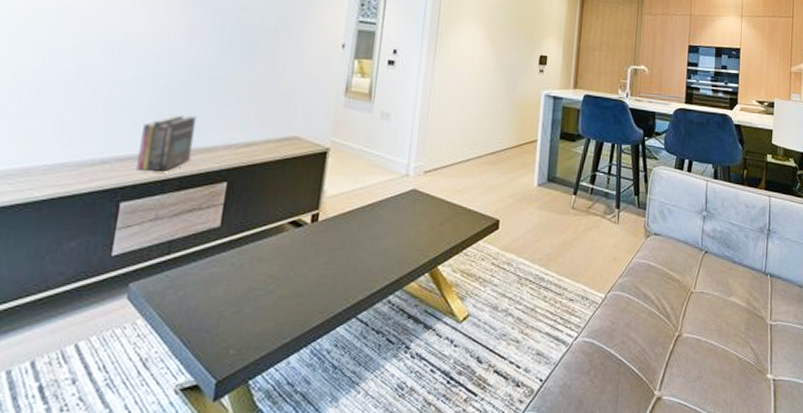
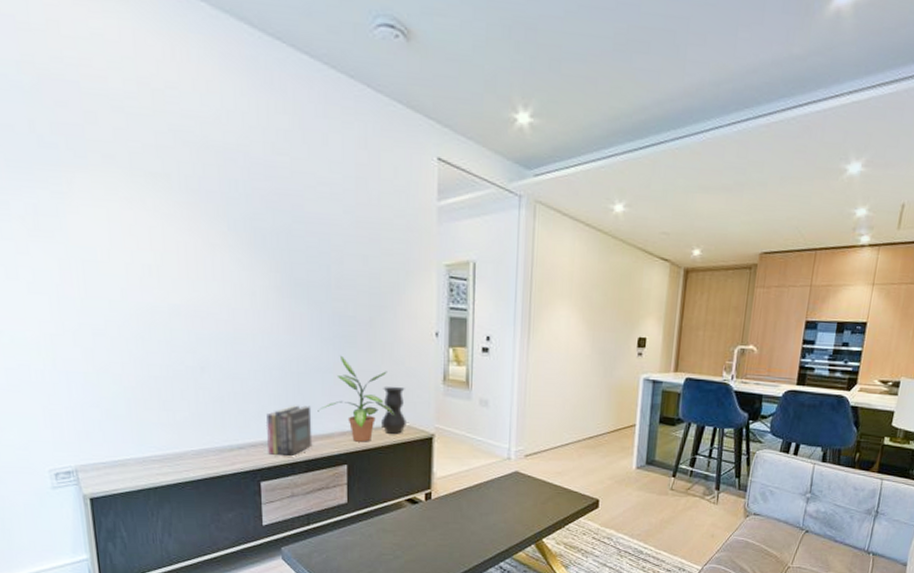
potted plant: none [203,64,290,157] -> present [318,355,396,442]
vase: none [272,97,304,148] -> present [381,387,406,434]

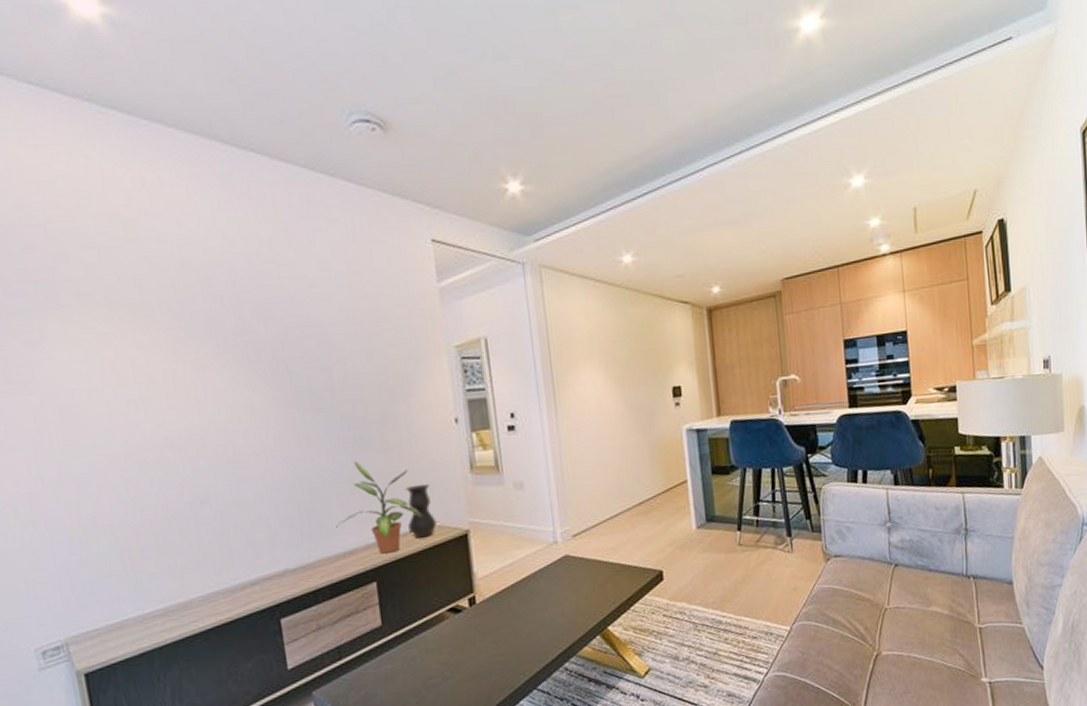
books: present [265,405,313,456] -> none [279,522,335,586]

